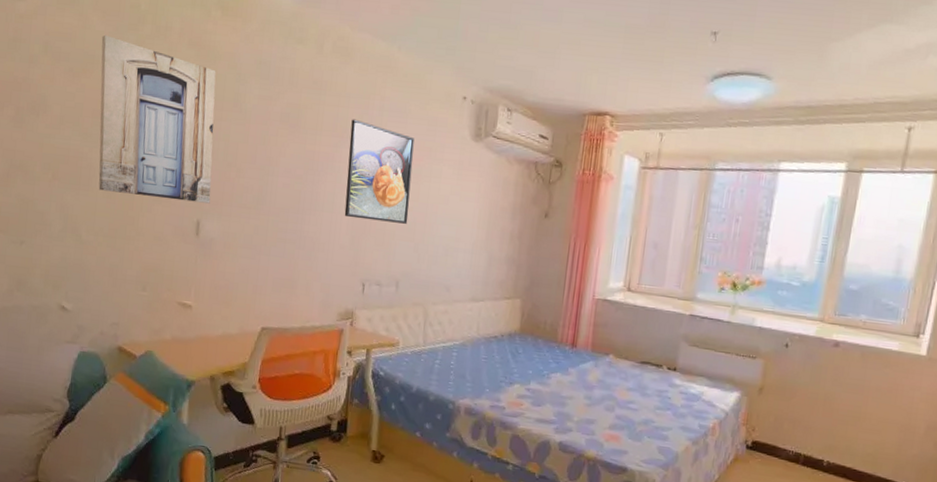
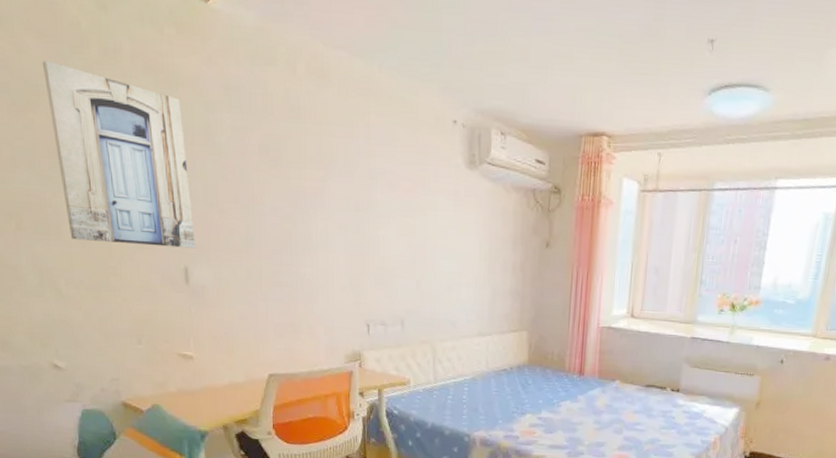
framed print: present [344,119,415,224] -> none [337,149,407,261]

